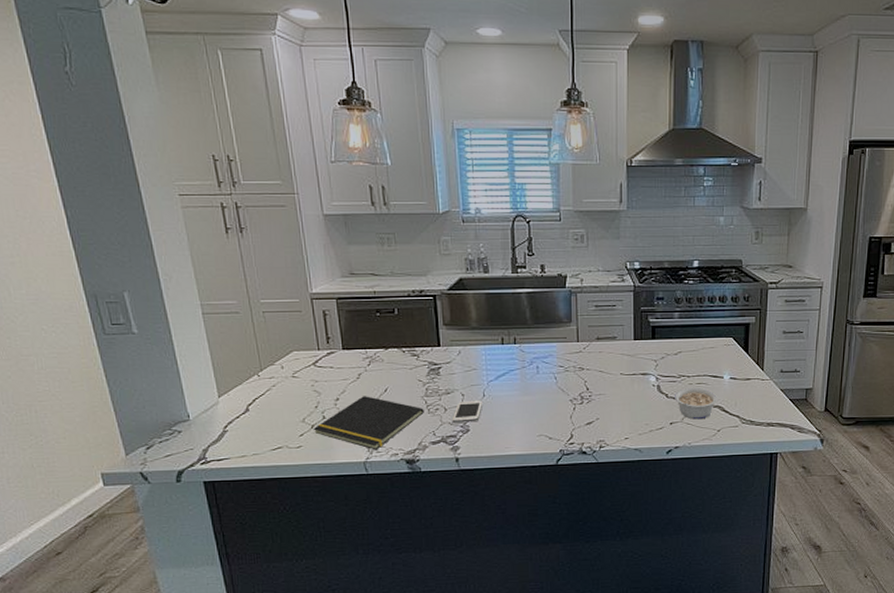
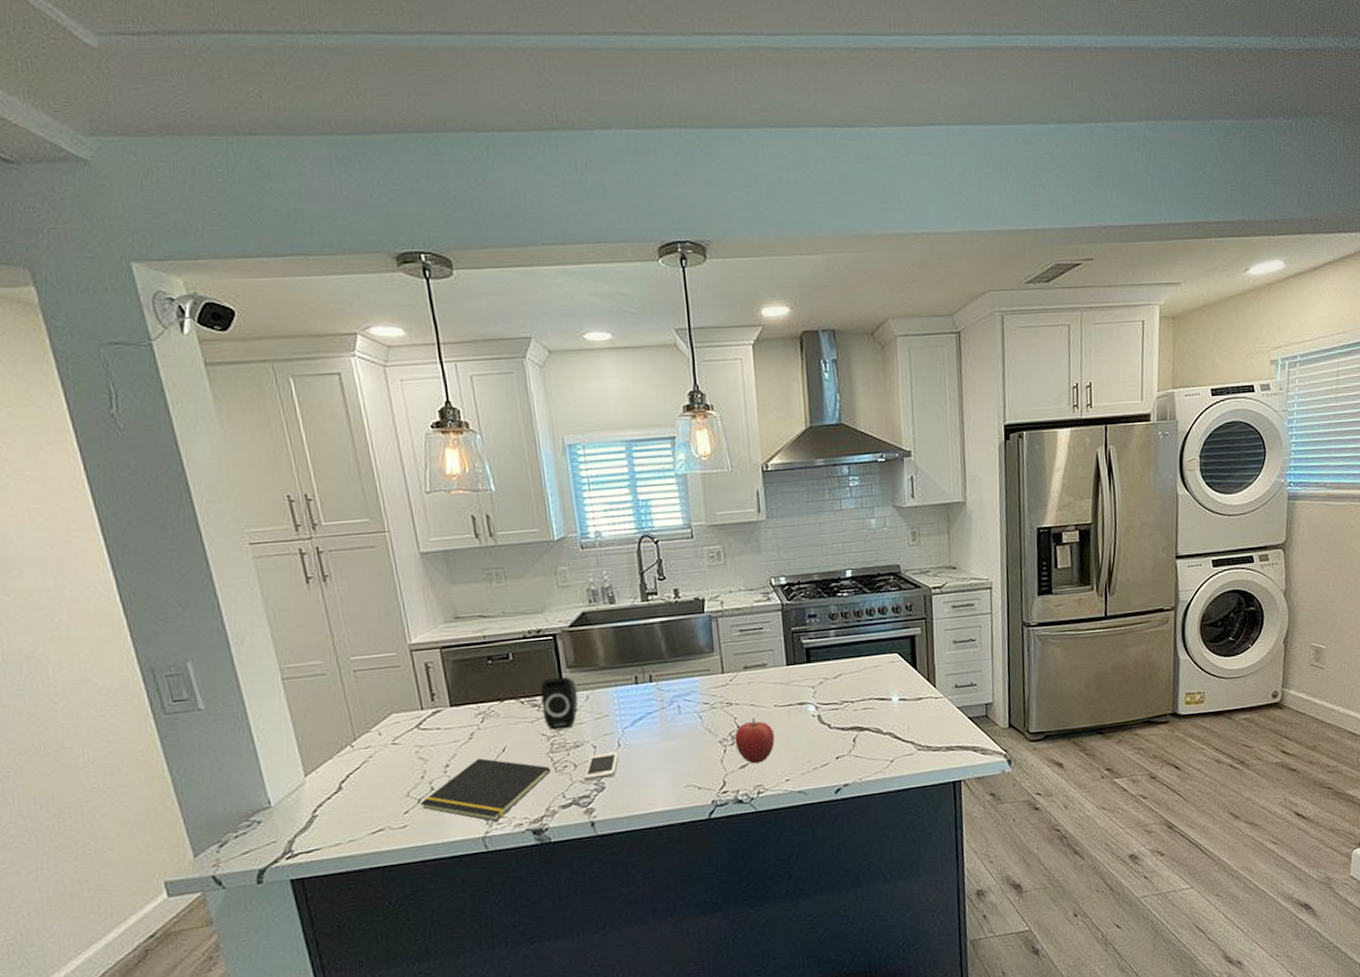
speaker: none [420,332,452,378] -> present [540,676,578,730]
fruit: none [583,382,619,422] -> present [734,718,775,764]
legume: present [673,387,718,420] -> none [837,713,888,751]

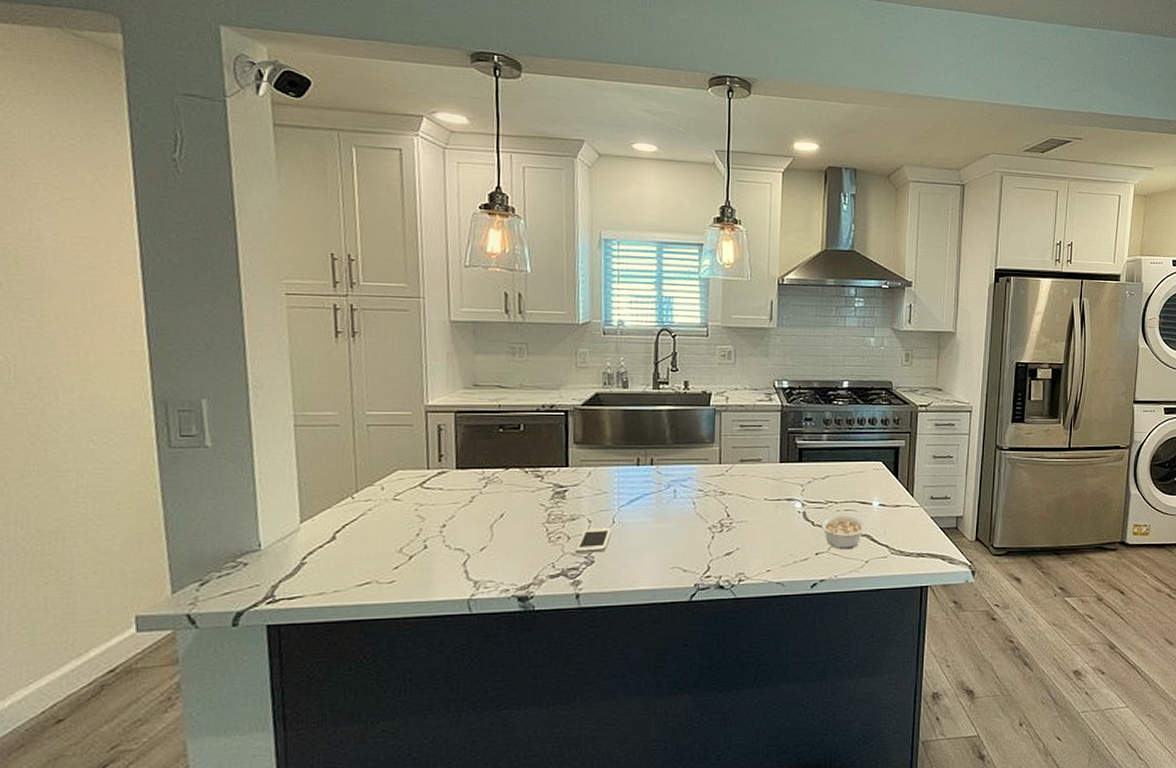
notepad: present [420,758,551,823] -> none [411,522,544,586]
speaker: present [540,676,578,730] -> none [544,451,581,502]
fruit: present [734,718,775,764] -> none [723,508,762,552]
legume: none [837,713,888,751] -> present [820,514,867,550]

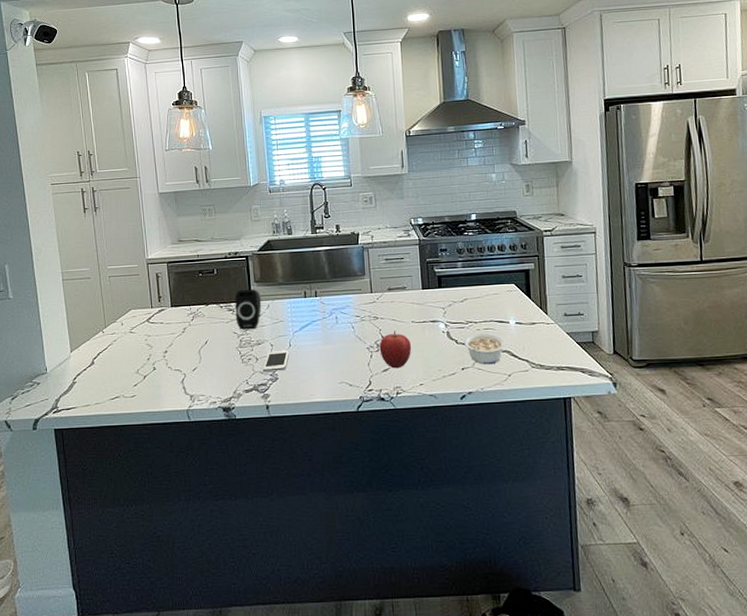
speaker: none [544,451,581,502] -> present [235,289,262,330]
fruit: none [723,508,762,552] -> present [379,330,412,369]

